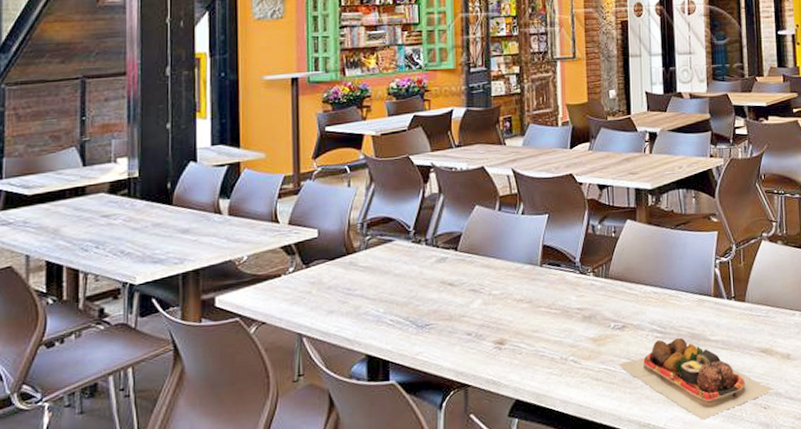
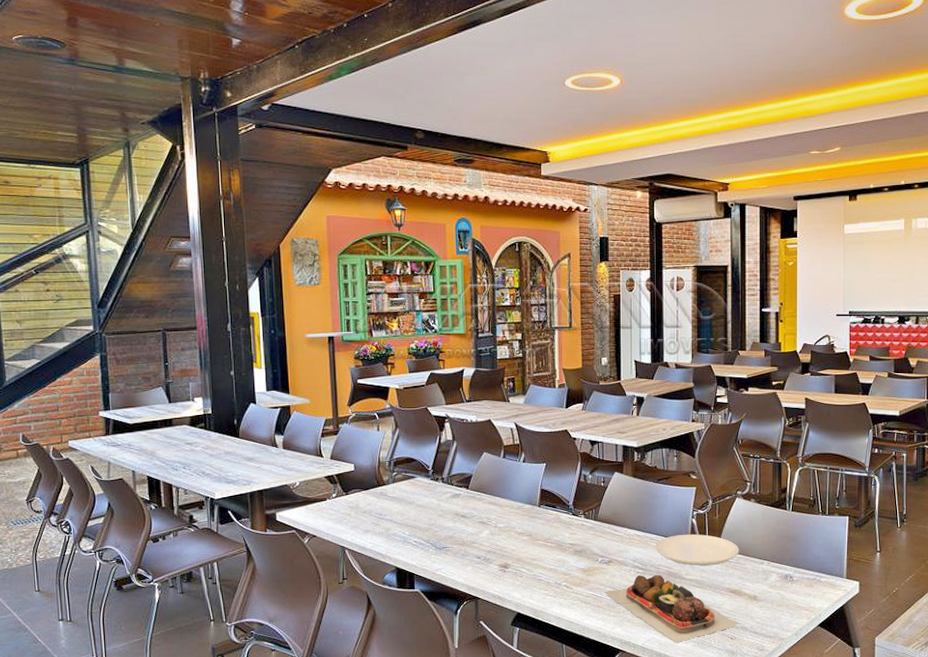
plate: none [675,286,768,324] -> present [655,534,739,566]

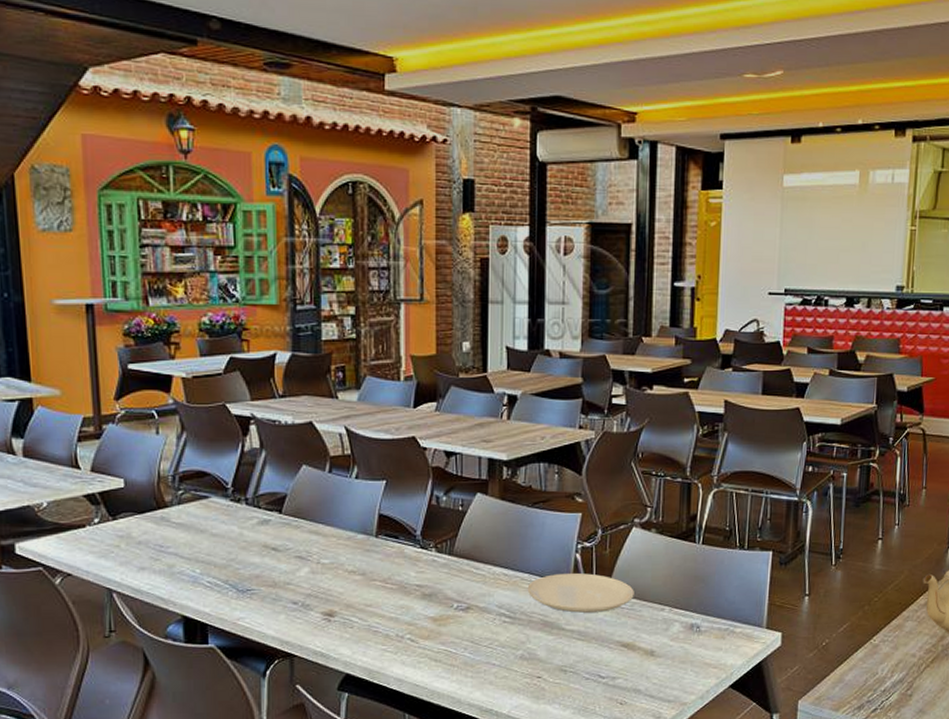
food tray: present [603,575,740,642] -> none [459,624,633,709]

